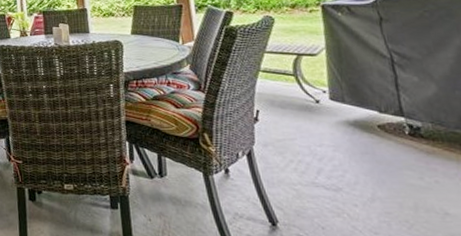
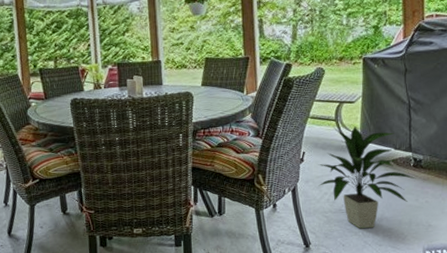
indoor plant: none [278,82,416,210] -> present [318,126,416,229]

